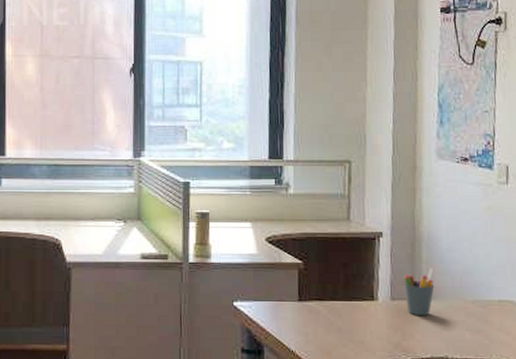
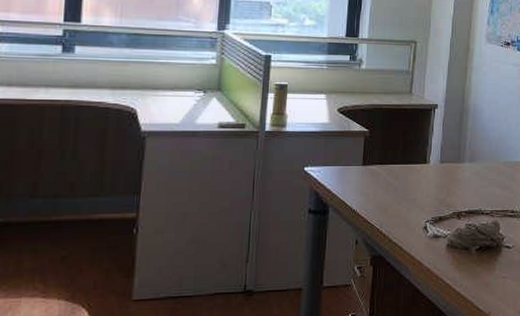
pen holder: present [404,268,435,317] -> none [451,135,476,176]

